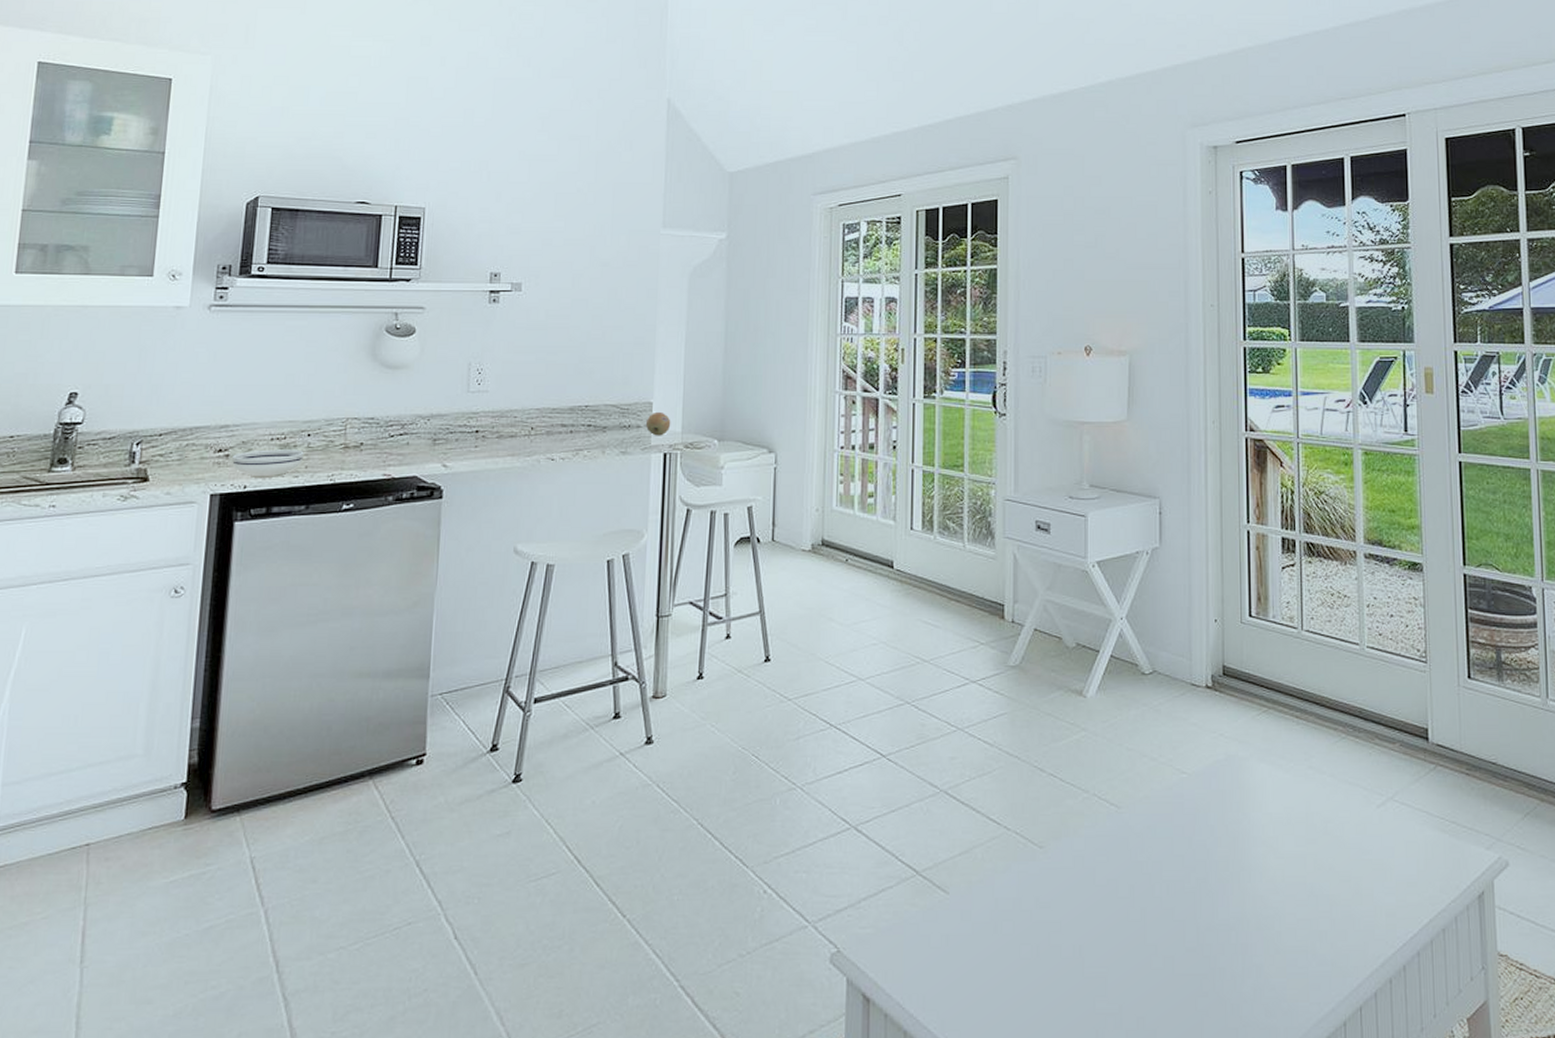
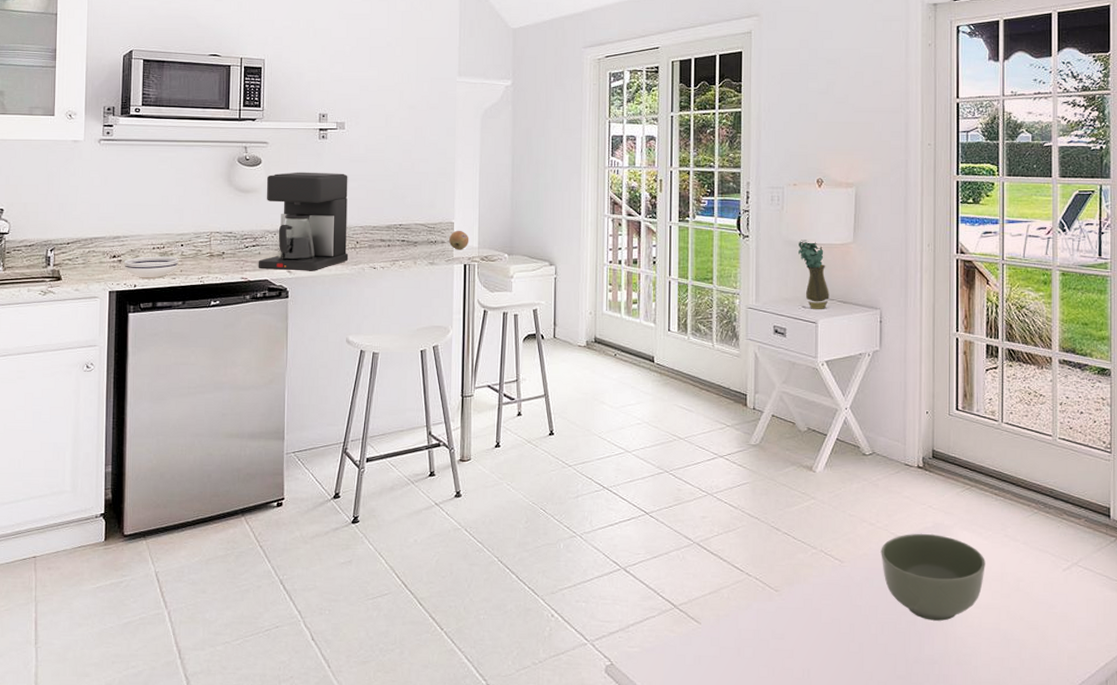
coffee maker: none [405,343,524,465] -> present [258,172,349,271]
vase: none [1064,418,1100,500] -> present [799,240,829,309]
bowl: none [1164,768,1287,876] -> present [881,533,985,621]

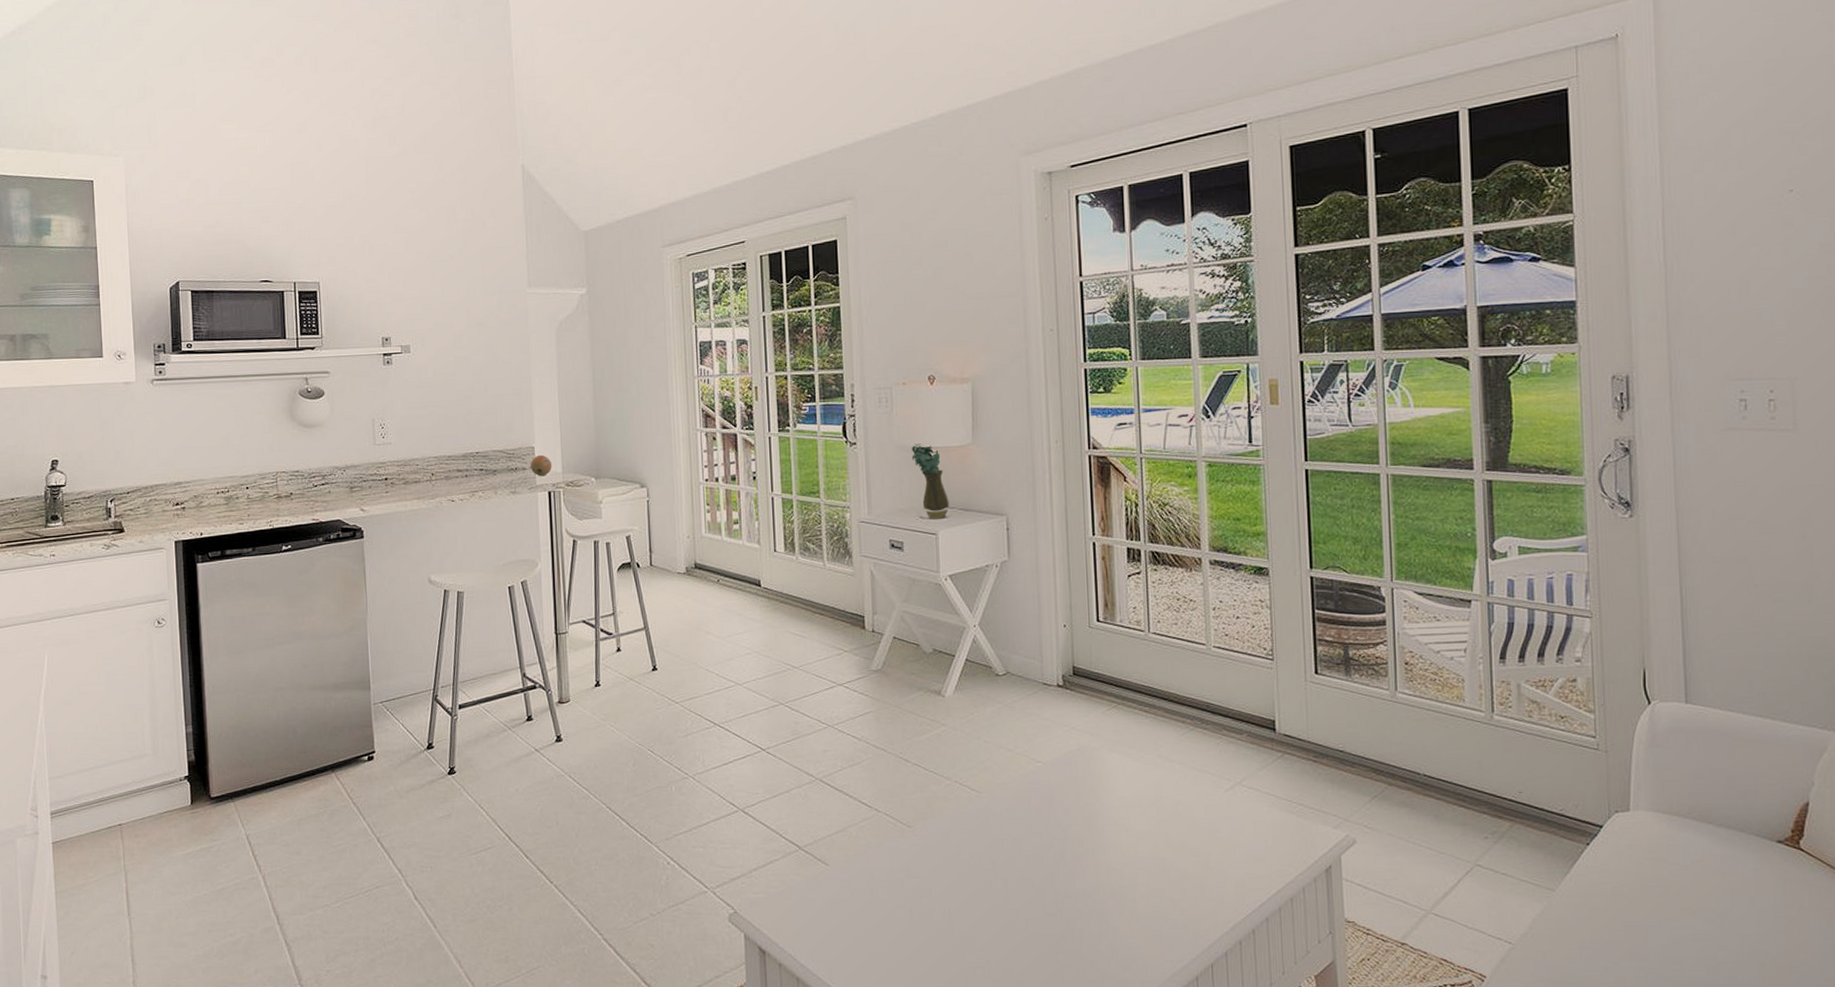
bowl: present [124,256,179,279] -> none [188,501,246,526]
coffee maker: present [258,172,349,271] -> none [328,400,425,509]
bowl: present [881,533,985,621] -> none [1021,757,1138,851]

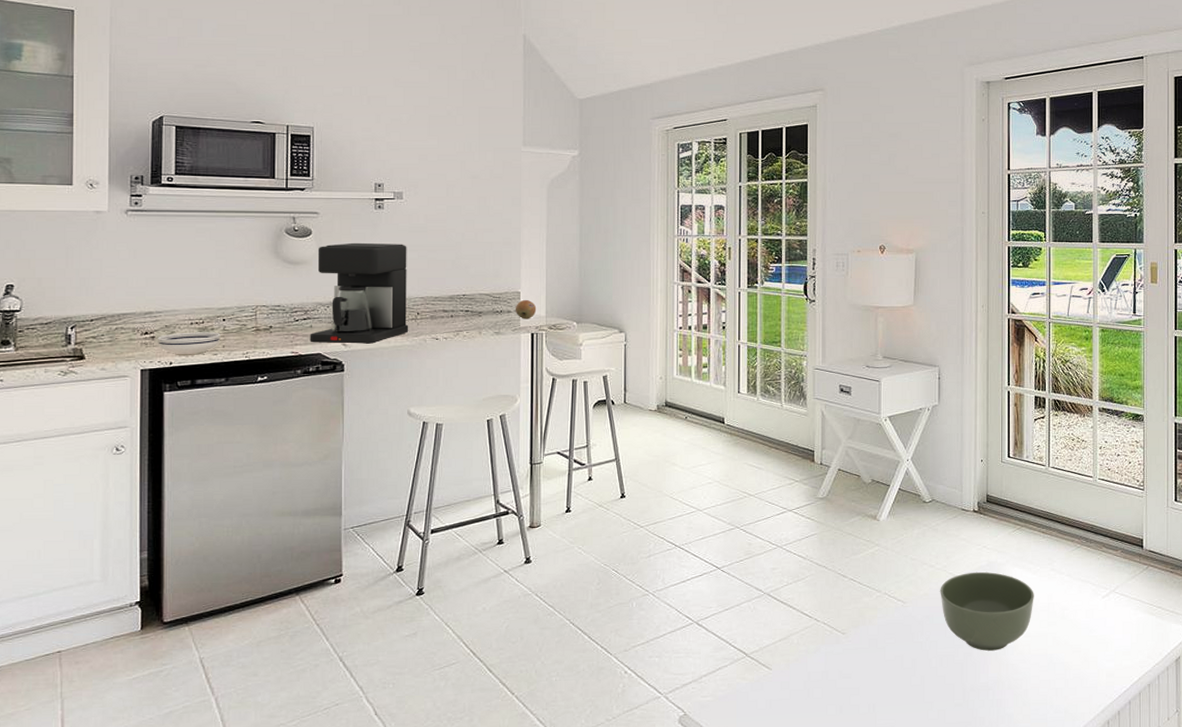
bowl: none [188,501,246,526] -> present [158,332,221,355]
coffee maker: none [328,400,425,509] -> present [310,242,409,344]
vase: present [912,443,949,519] -> none [863,303,892,368]
bowl: none [1021,757,1138,851] -> present [940,571,1034,651]

